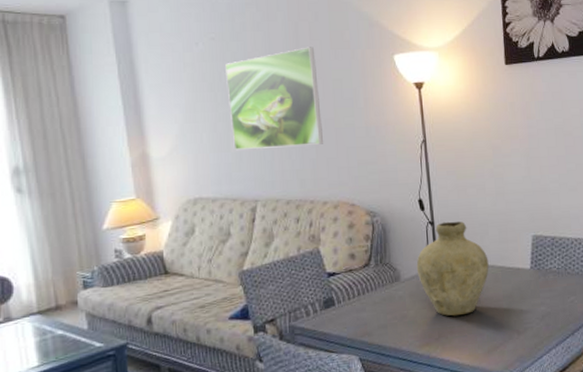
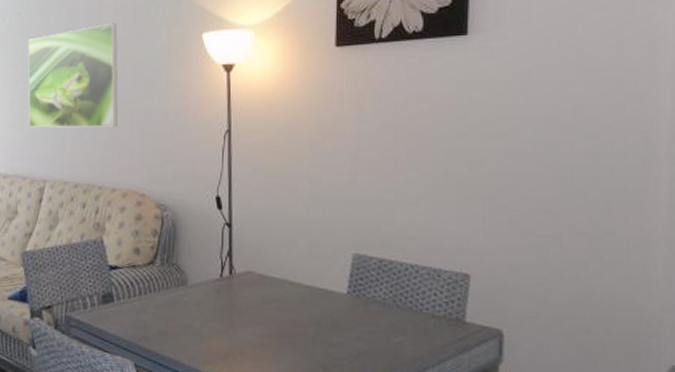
vase: present [416,221,489,316] -> none [207,225,294,337]

